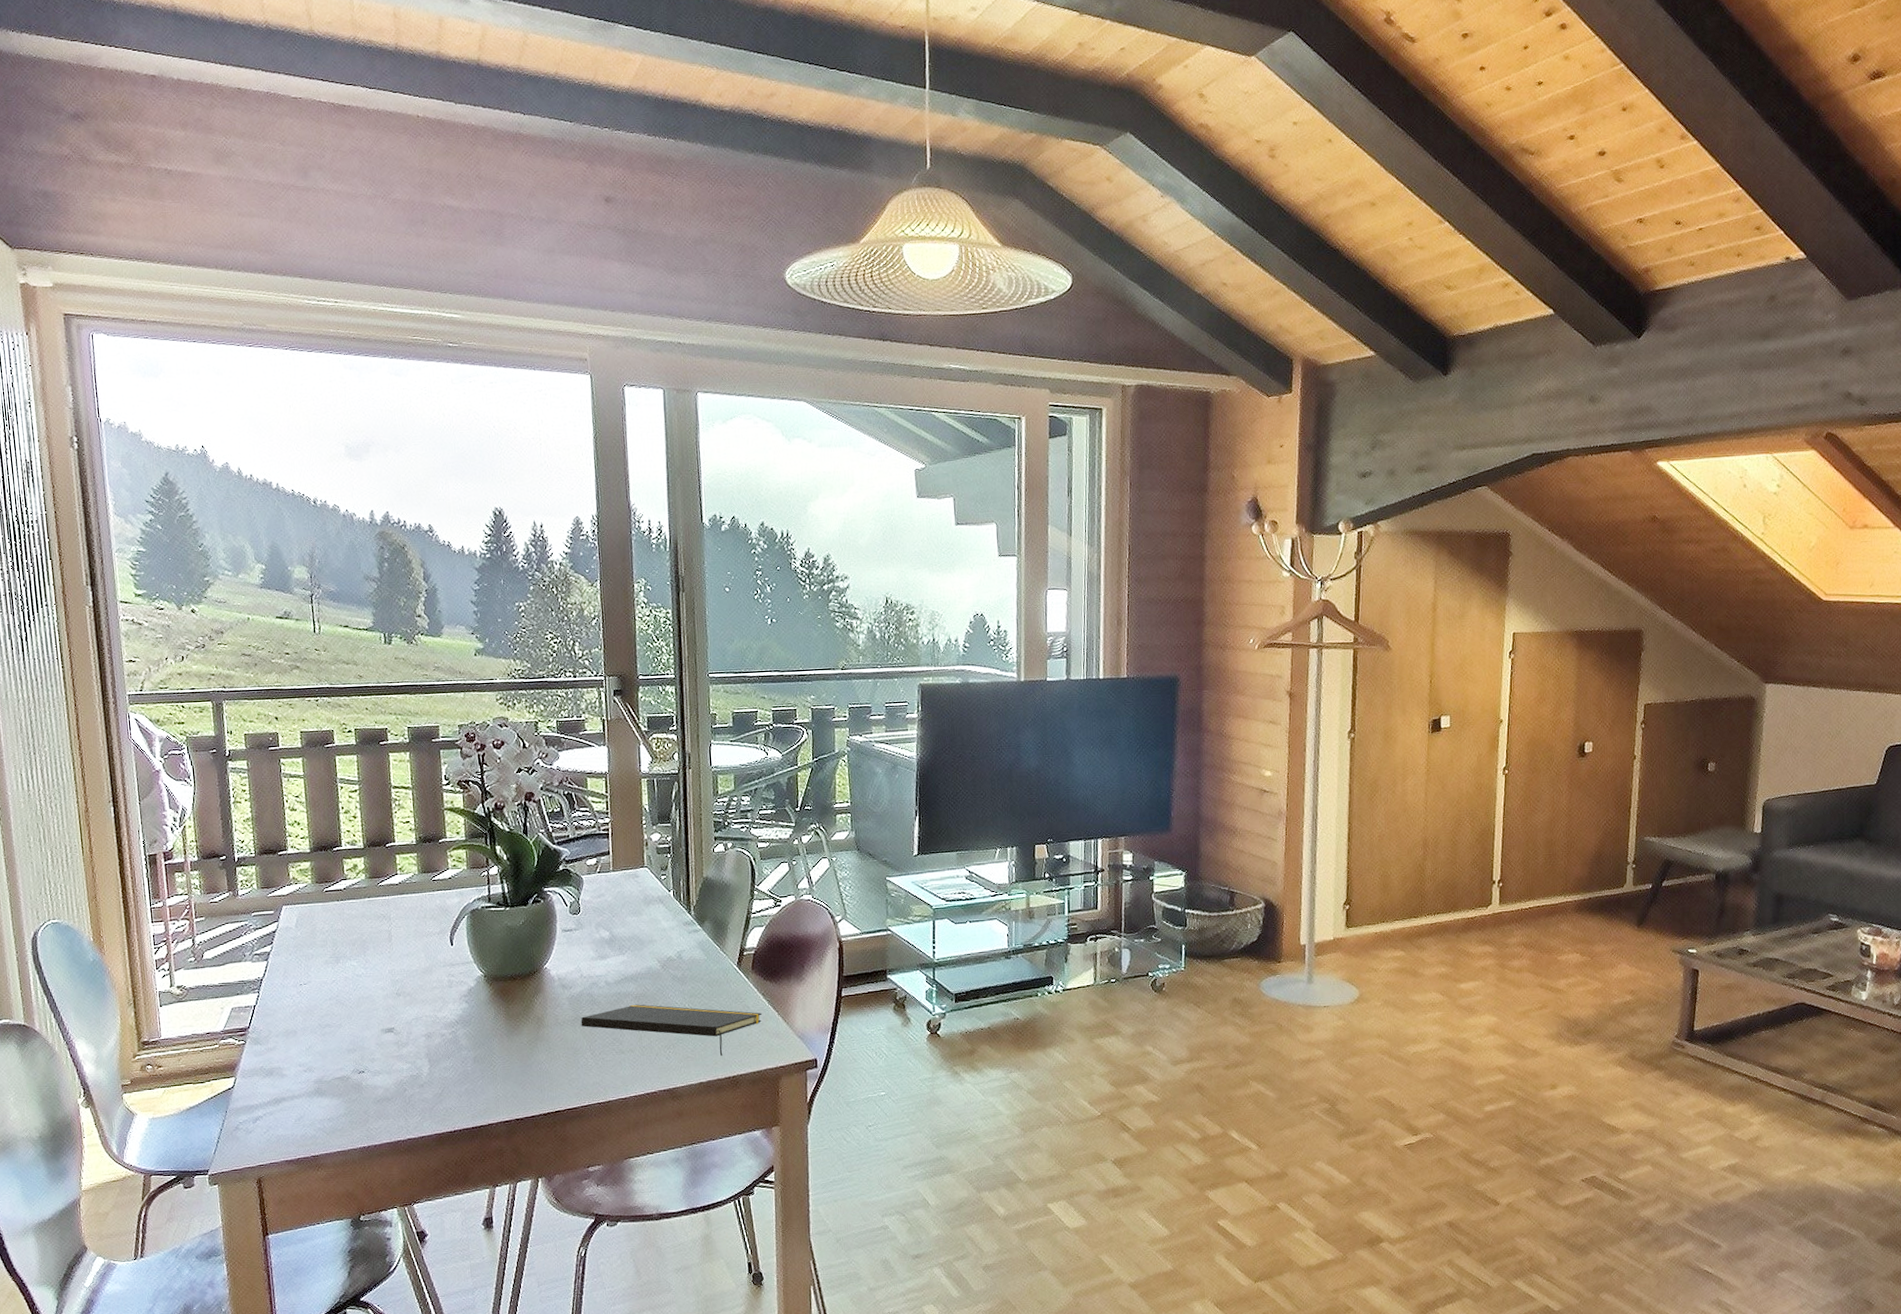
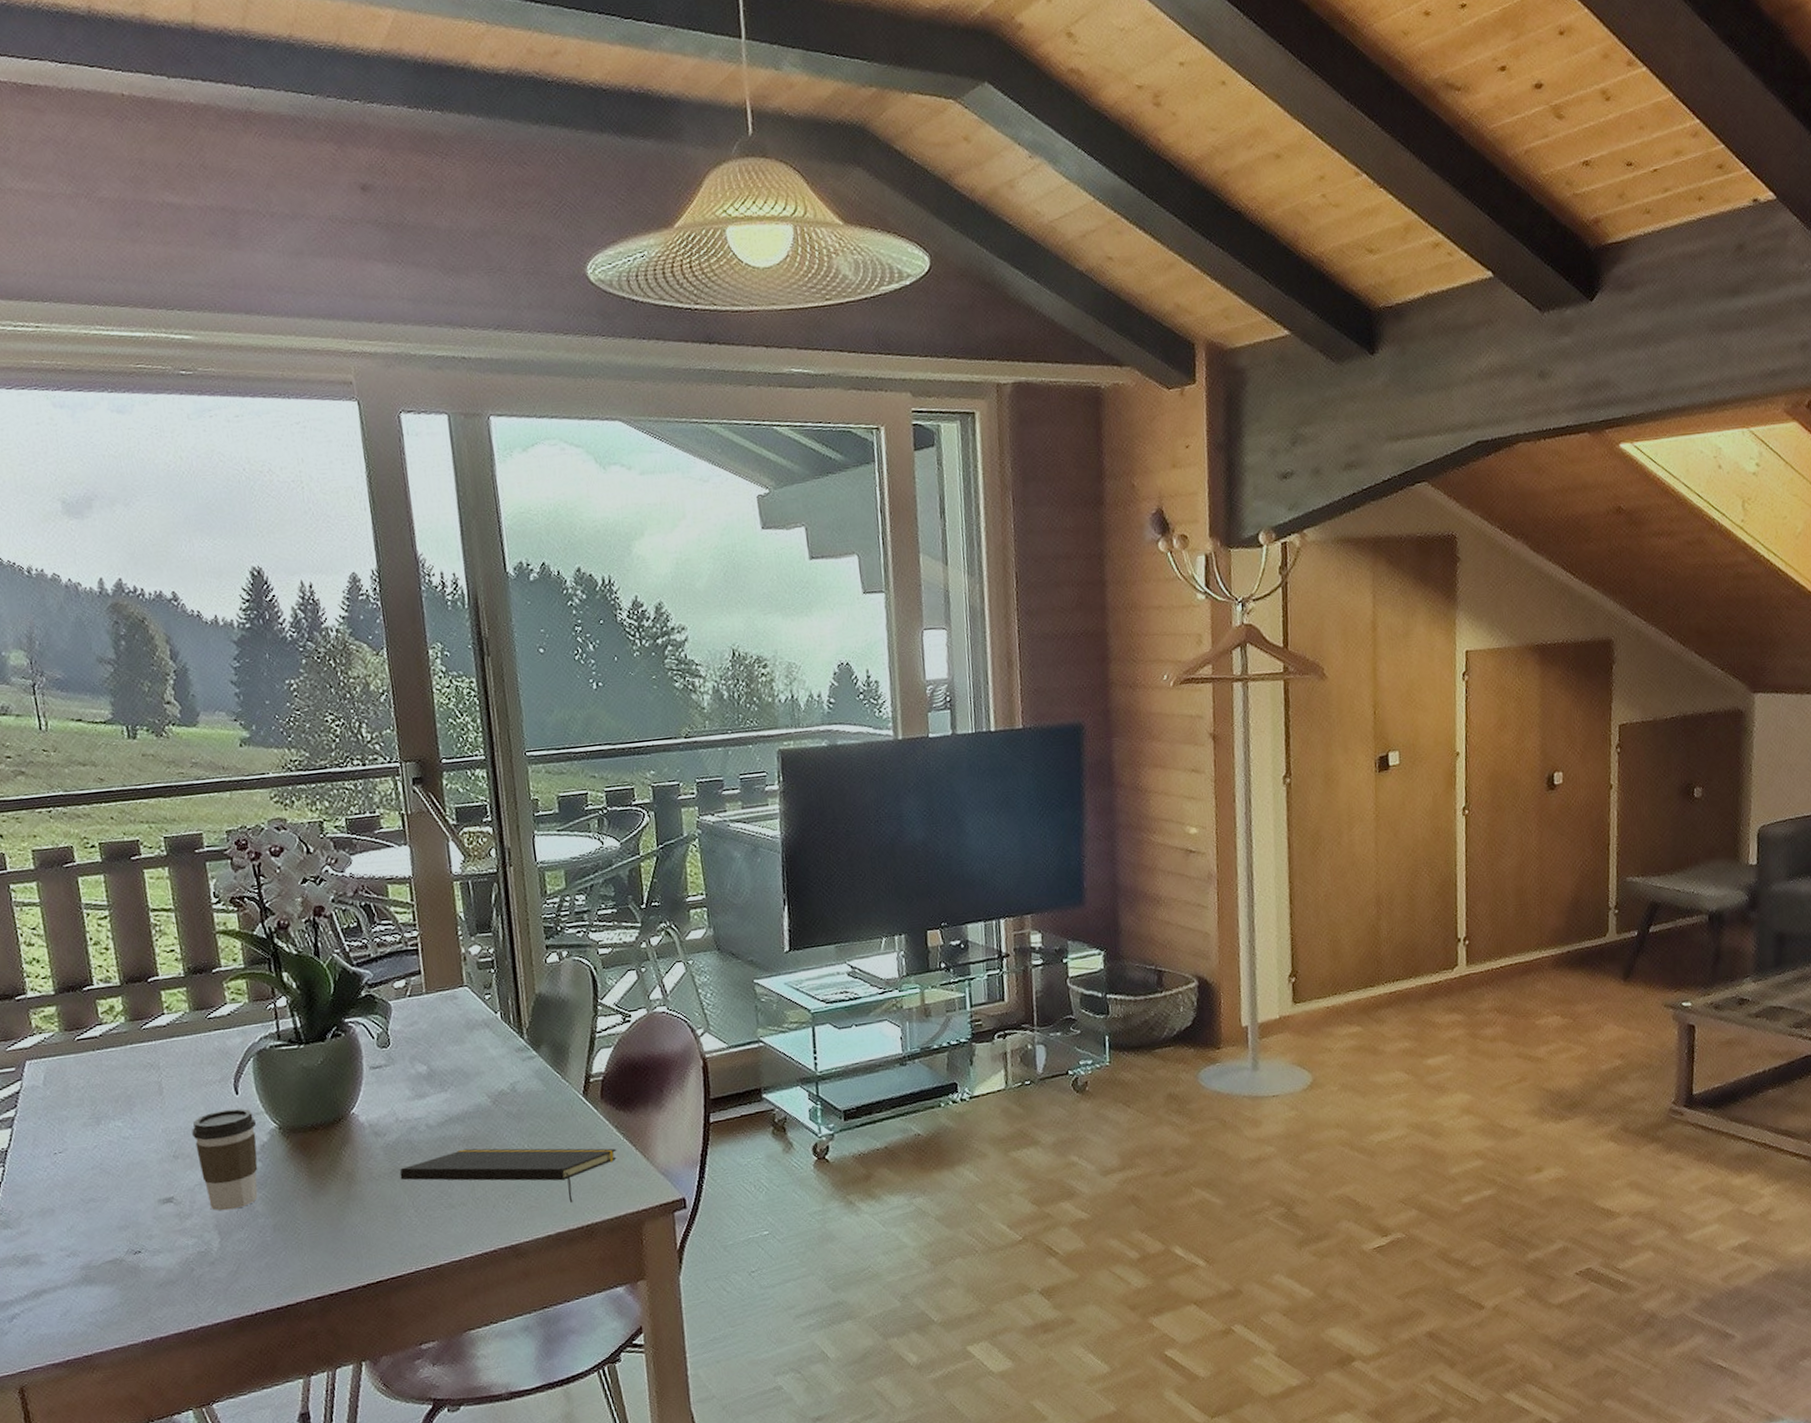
coffee cup: none [413,957,466,1042] -> present [191,1108,258,1211]

